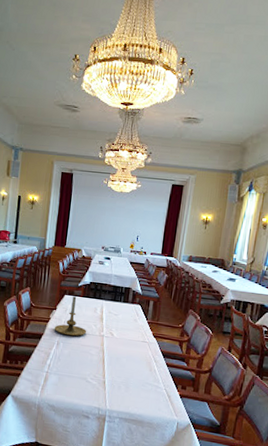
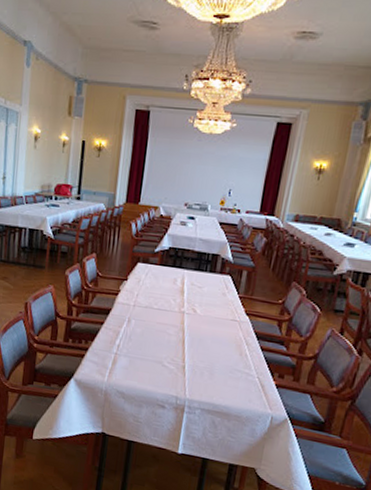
candle holder: present [54,296,87,336] -> none [124,264,164,312]

